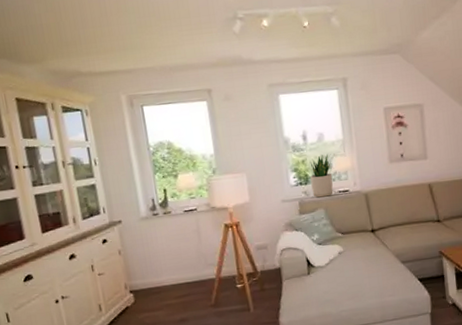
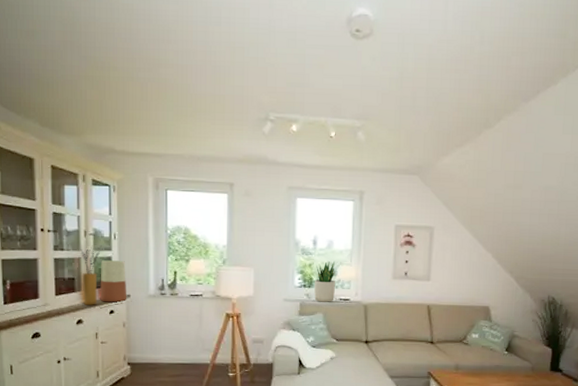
vase: none [61,174,87,239] -> present [80,245,103,305]
vase: none [85,186,119,233] -> present [100,260,127,303]

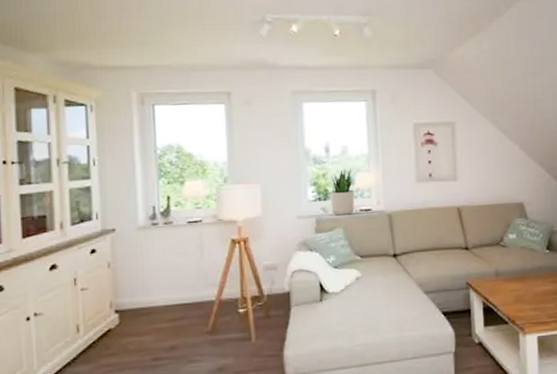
vase: present [80,245,103,305] -> none [52,174,80,246]
vase: present [100,260,127,303] -> none [77,190,112,241]

